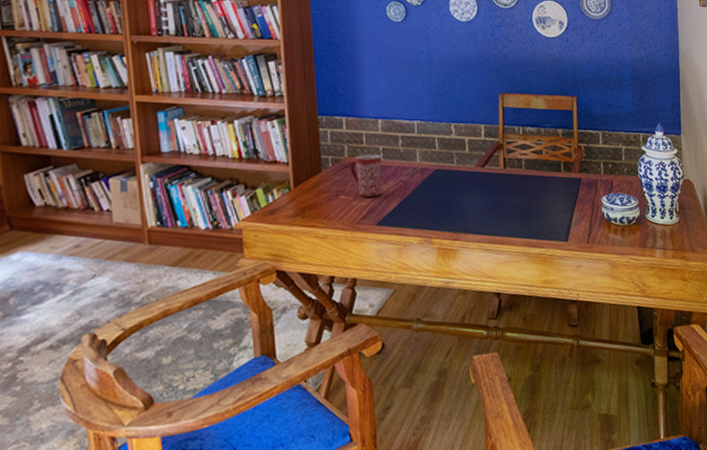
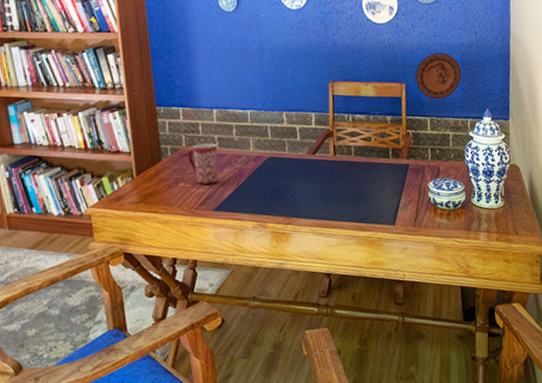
decorative plate: none [586,68,633,113] -> present [415,53,462,100]

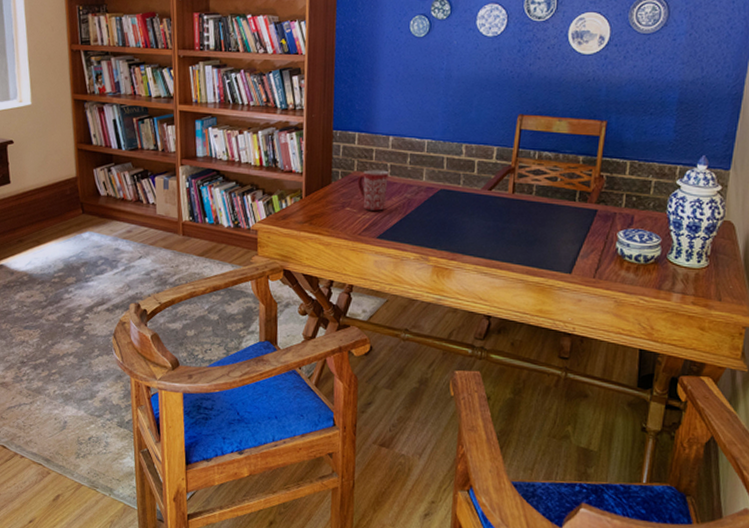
decorative plate: present [415,53,462,100] -> none [619,90,678,141]

